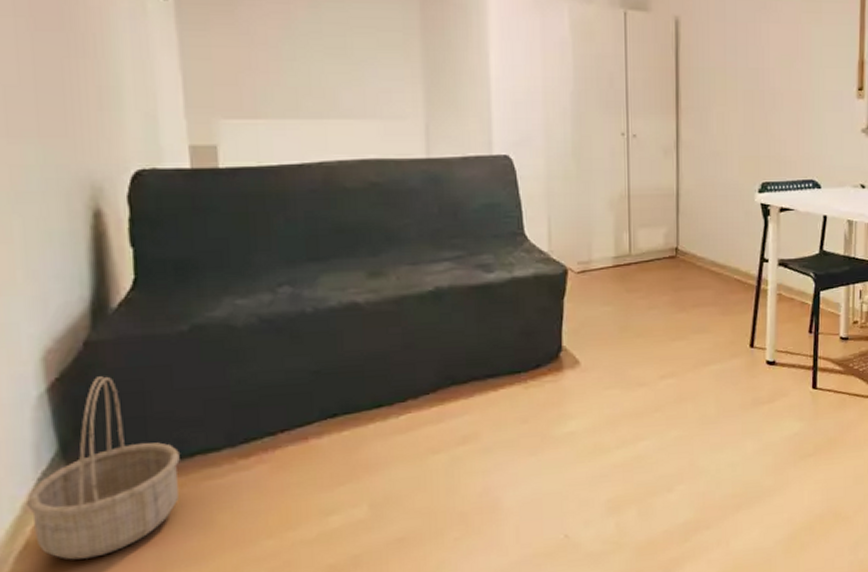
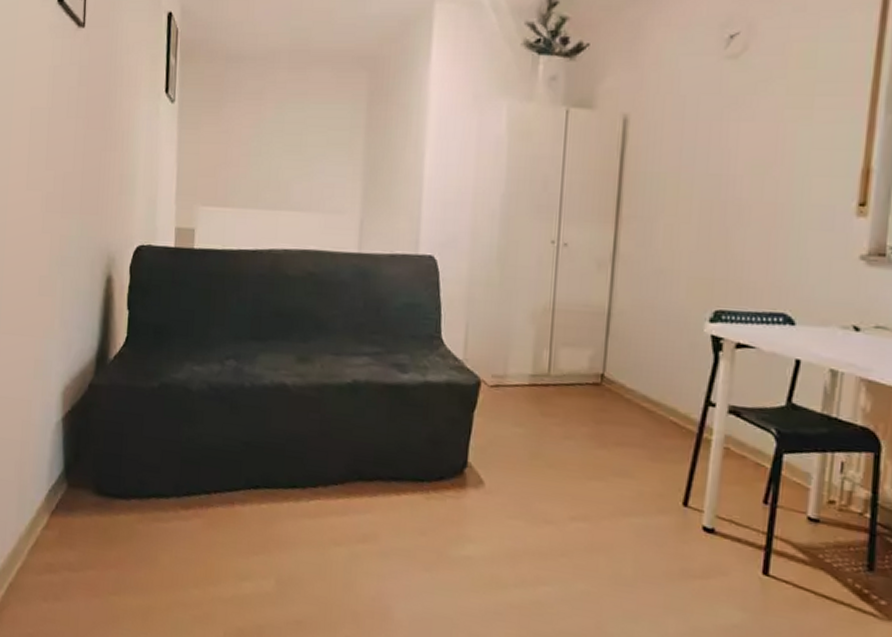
basket: present [25,376,180,560] -> none [39,415,141,566]

